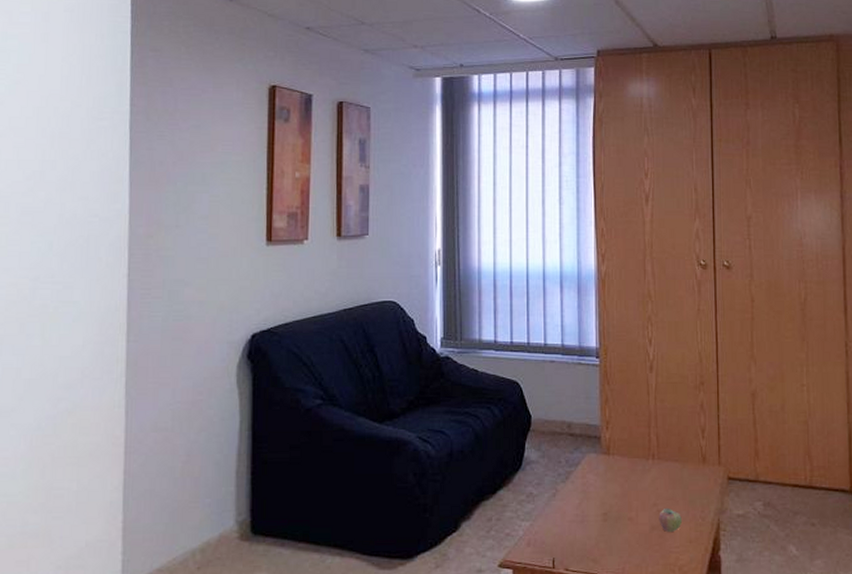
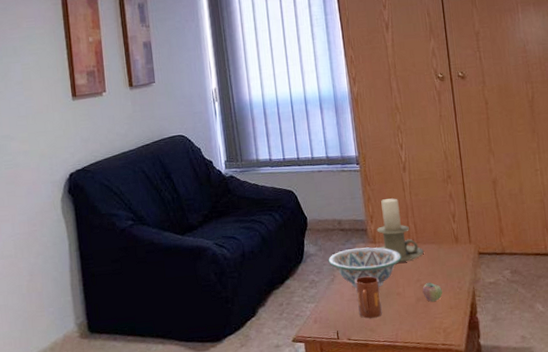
decorative bowl: none [551,459,638,509] -> present [328,247,401,288]
mug: none [580,494,609,546] -> present [355,276,382,319]
candle holder: none [611,402,666,481] -> present [376,198,425,263]

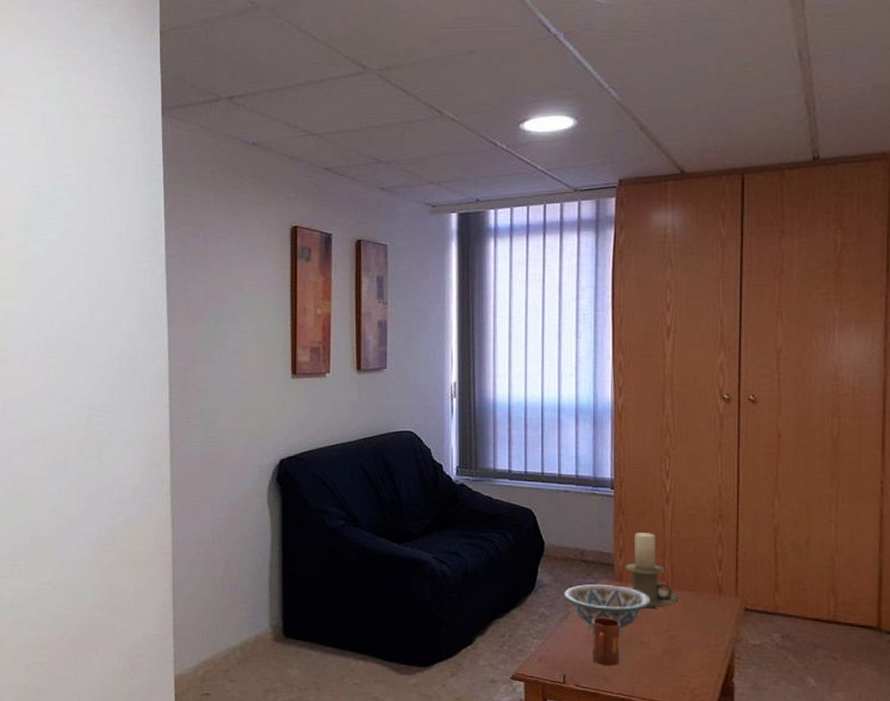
apple: present [422,282,442,302] -> none [671,635,695,657]

